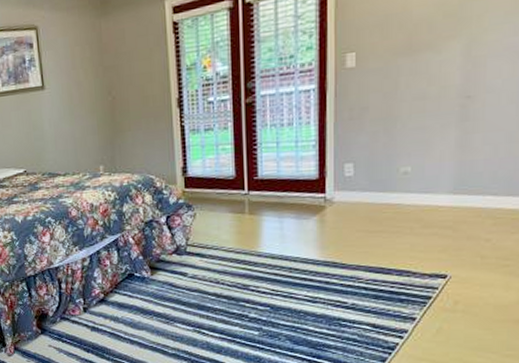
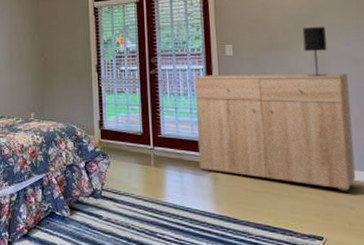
dresser: none [302,75,510,223] -> present [195,74,356,192]
table lamp: none [452,12,486,84] -> present [302,26,327,77]

